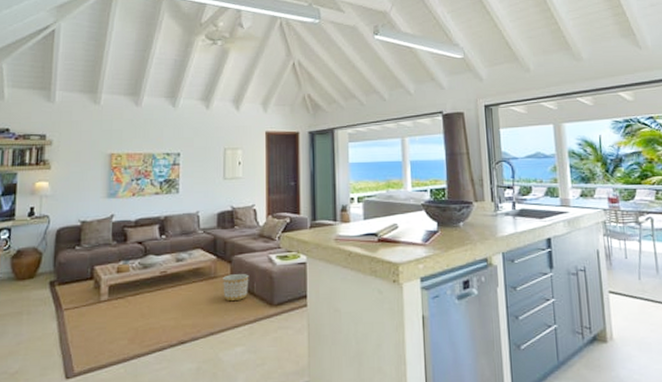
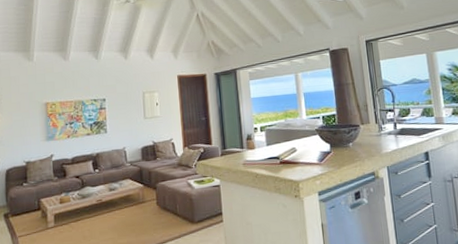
planter: present [223,274,249,302] -> none [150,198,173,222]

